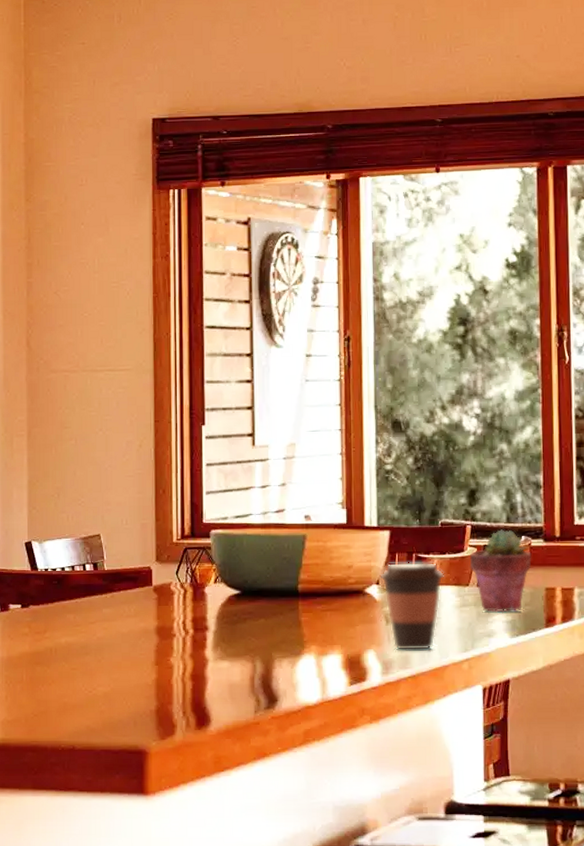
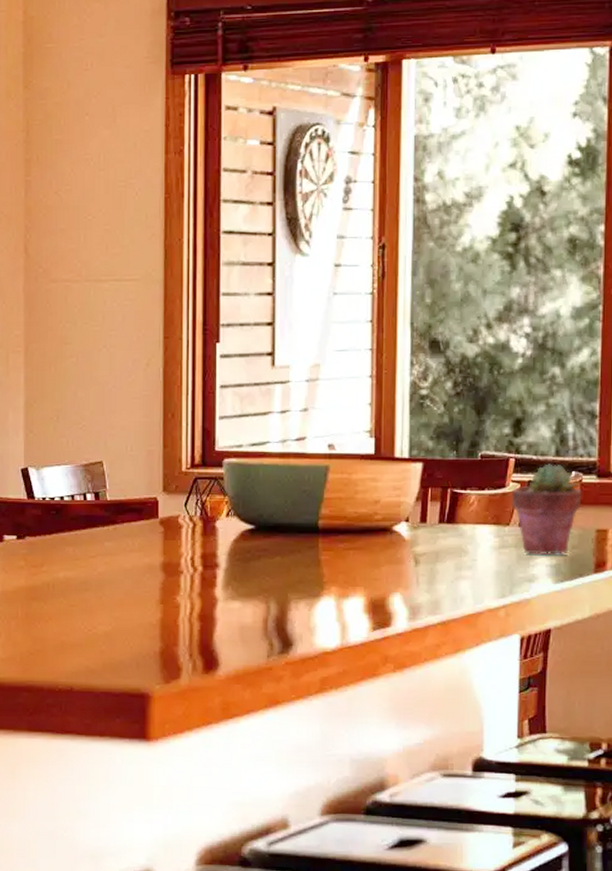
coffee cup: present [380,562,445,651] -> none [410,498,483,596]

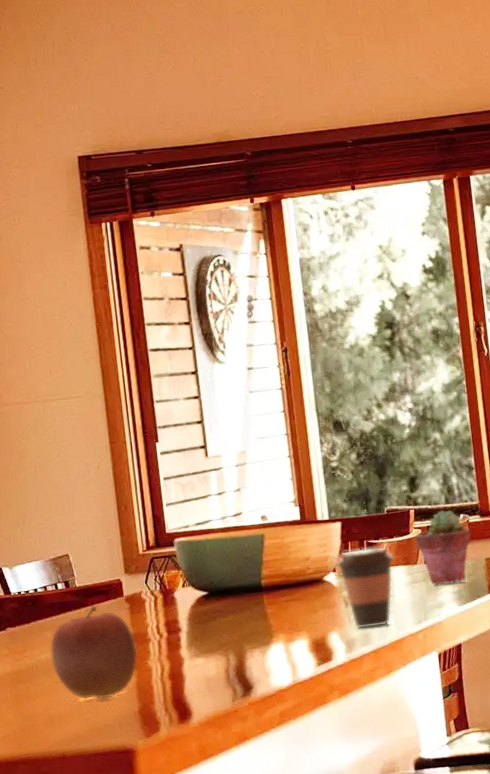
apple: none [69,524,167,632] -> present [49,605,138,700]
coffee cup: none [410,498,483,596] -> present [335,546,395,630]

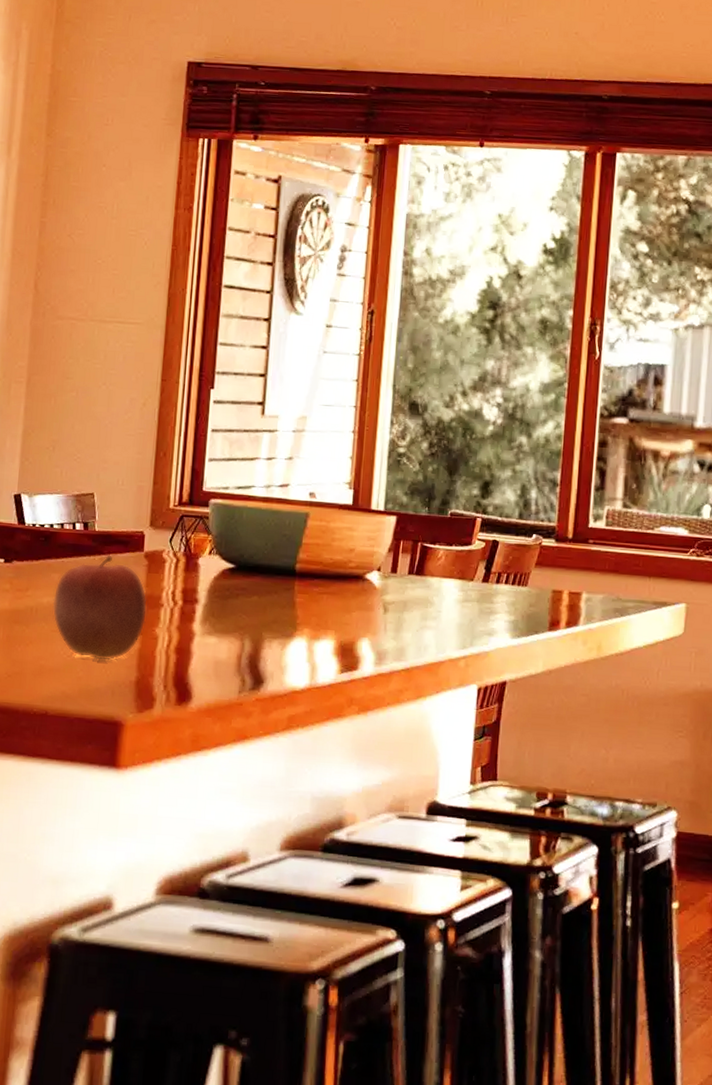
coffee cup: present [335,546,395,630] -> none [382,549,450,644]
potted succulent: present [415,510,471,585] -> none [476,525,541,612]

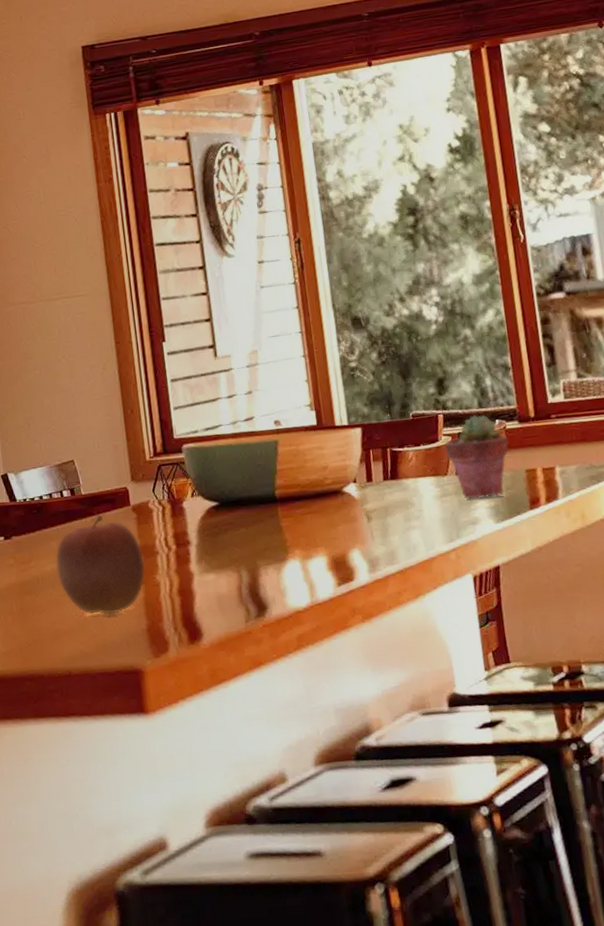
potted succulent: none [476,525,541,612] -> present [445,415,509,500]

